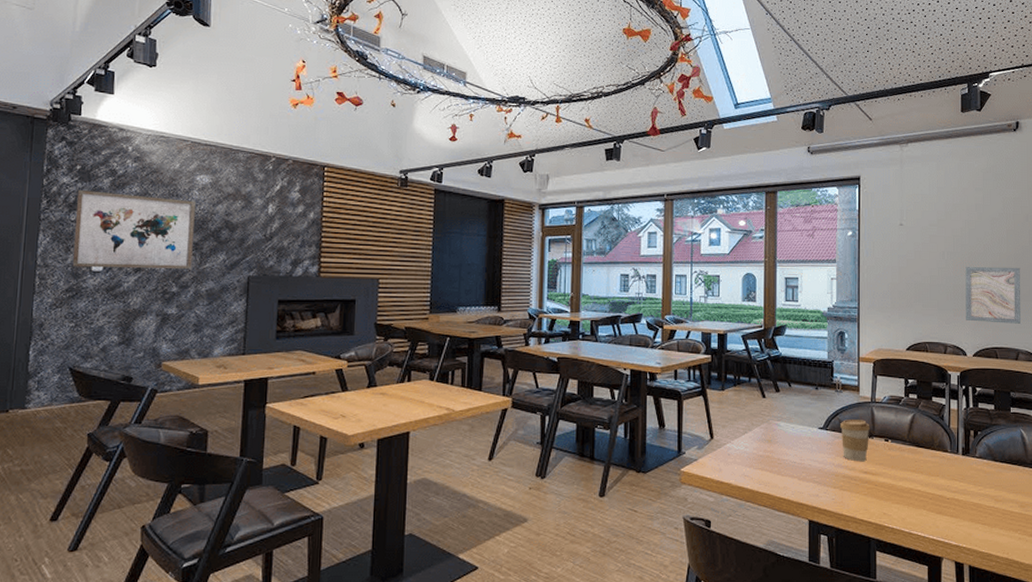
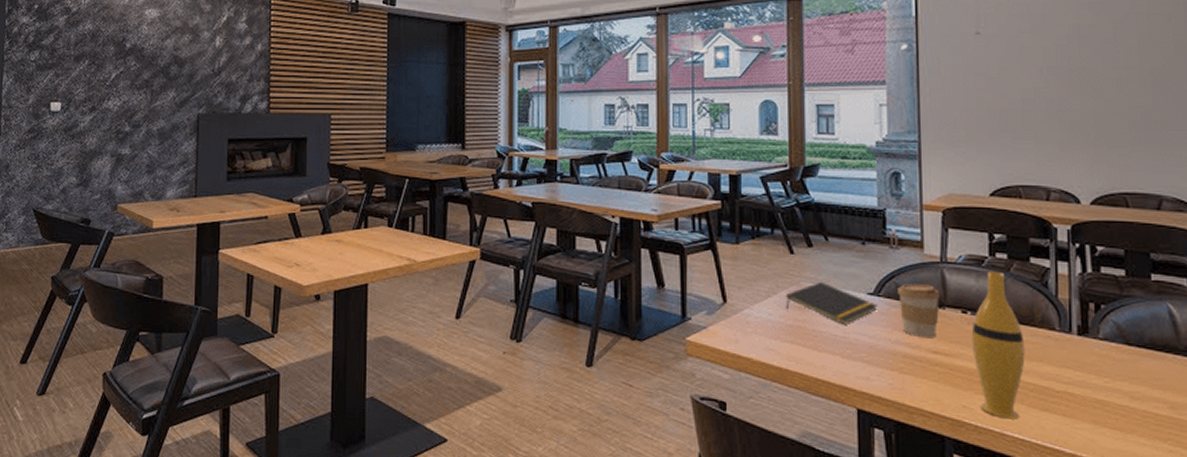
wall art: present [72,190,196,269] -> none [33,30,145,108]
notepad: none [758,419,825,453] -> present [785,281,877,325]
vase: none [891,408,927,521] -> present [971,271,1025,420]
wall art: present [965,266,1021,324] -> none [1075,85,1164,161]

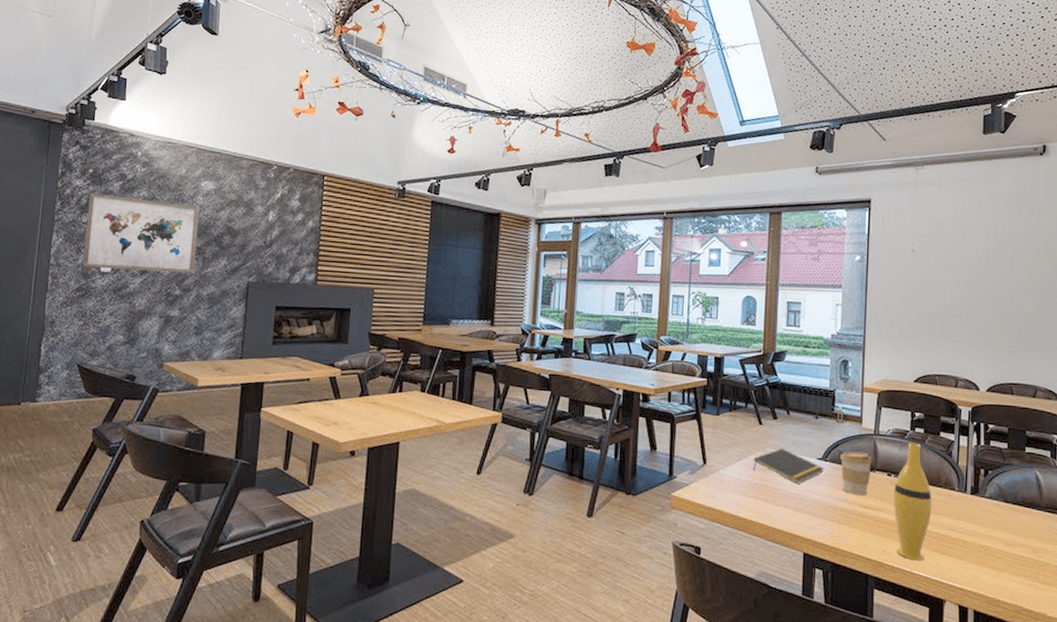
wall art: none [33,30,145,108] -> present [82,193,200,273]

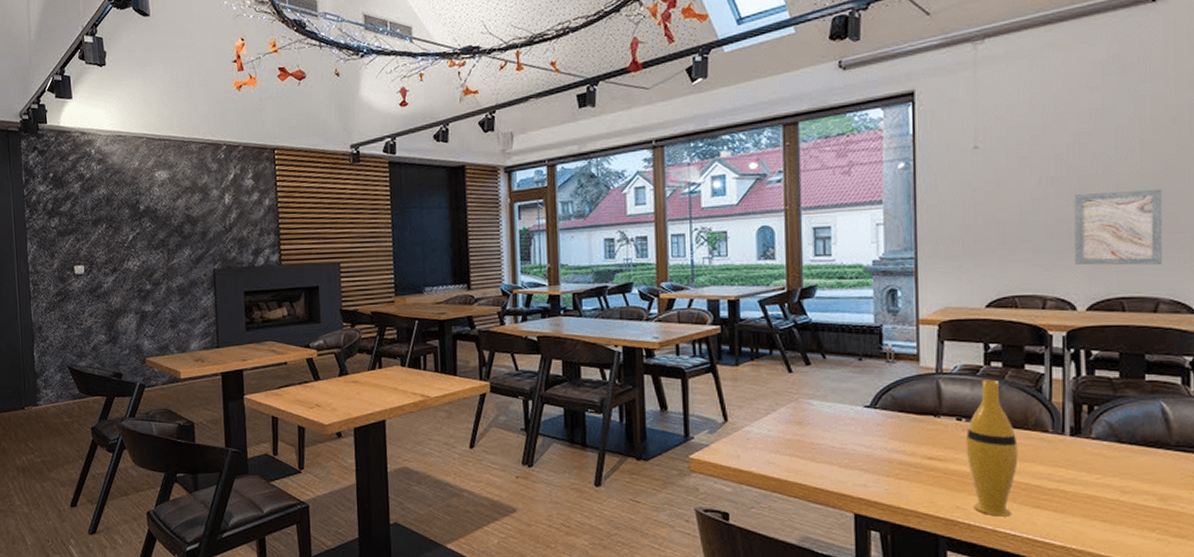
wall art: present [82,193,200,273] -> none [53,196,161,272]
notepad: present [753,448,824,484] -> none [784,397,874,436]
coffee cup: present [840,451,872,496] -> none [894,395,936,446]
wall art: none [980,297,1042,359] -> present [1074,189,1163,266]

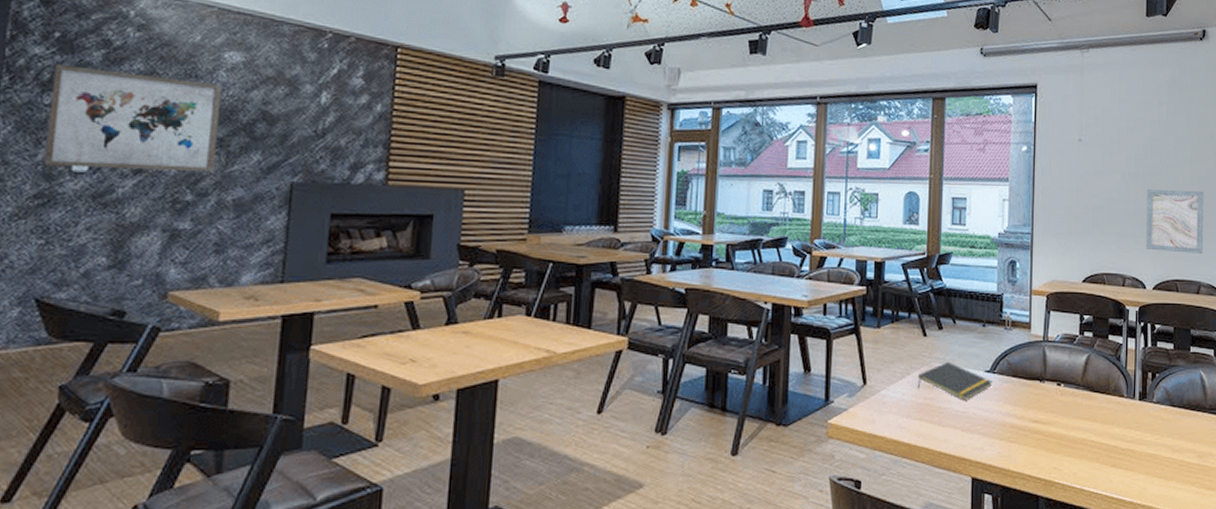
wall art: none [53,196,161,272] -> present [43,65,222,172]
notepad: none [784,397,874,436] -> present [917,361,992,400]
vase: present [965,379,1018,517] -> none [1063,348,1102,476]

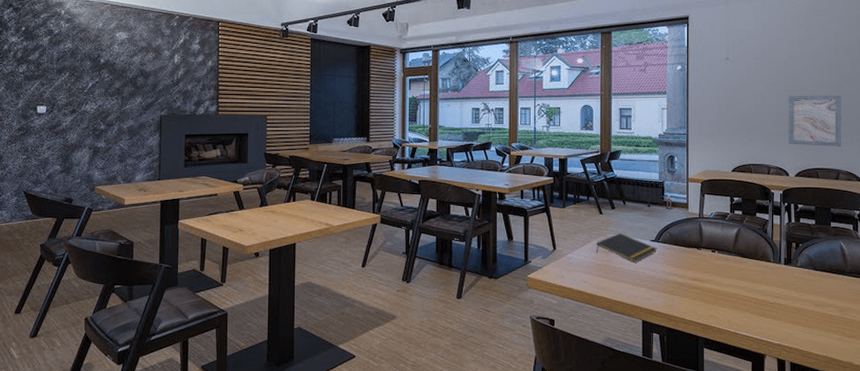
wall art: present [43,65,222,172] -> none [22,48,116,111]

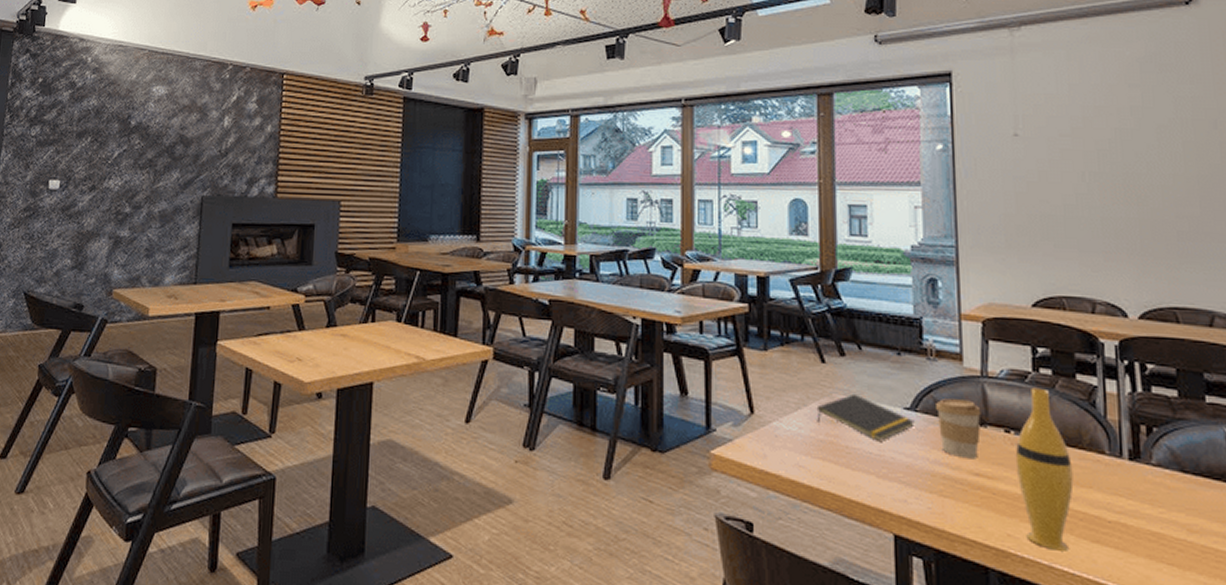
coffee cup: none [671,233,698,270] -> present [936,398,981,459]
vase: none [717,223,751,323] -> present [1015,387,1074,551]
wall art: present [788,95,842,147] -> none [1119,192,1214,275]

